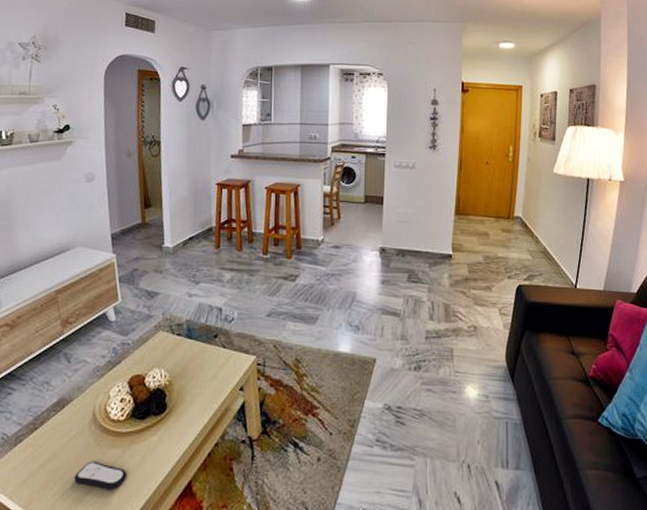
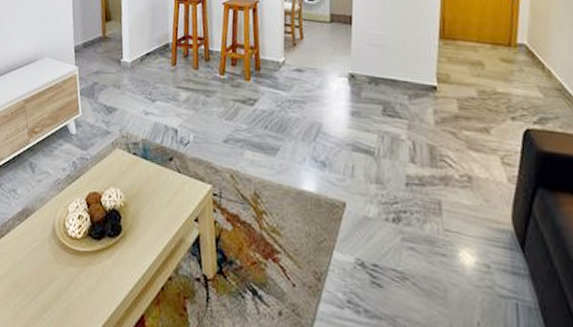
remote control: present [74,461,128,490] -> none [34,277,83,312]

